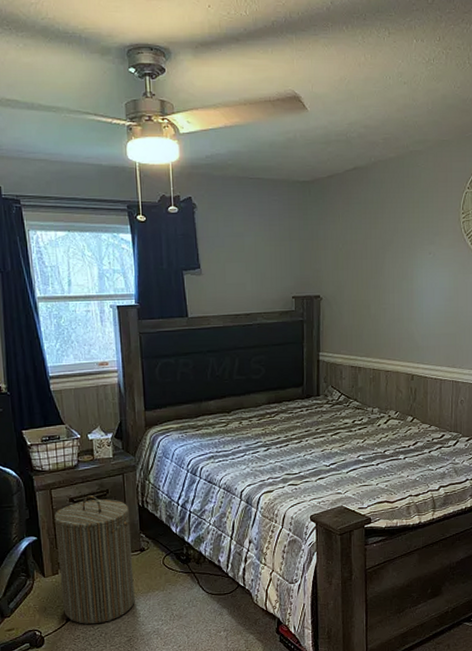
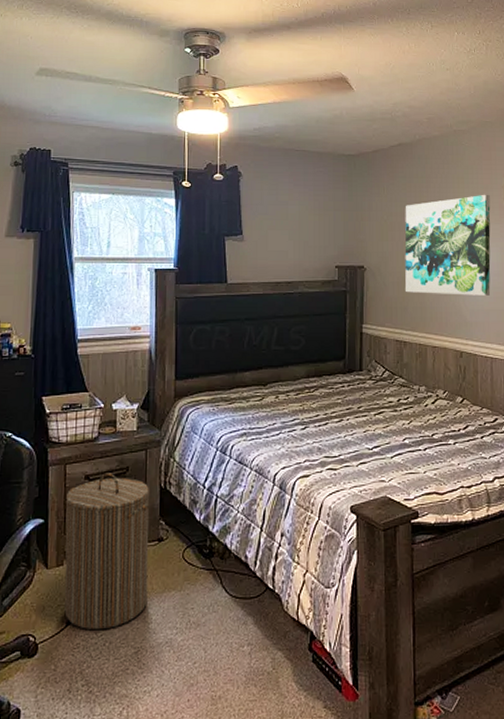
wall art: none [359,218,445,321] -> present [404,194,491,296]

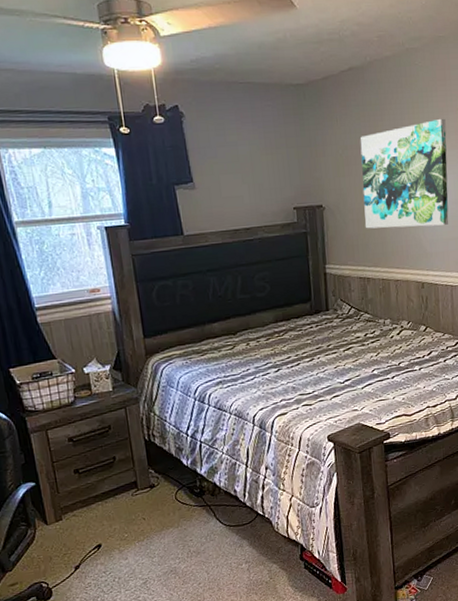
laundry hamper: present [64,473,150,630] -> none [52,432,149,571]

